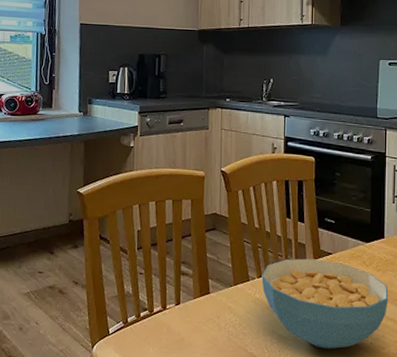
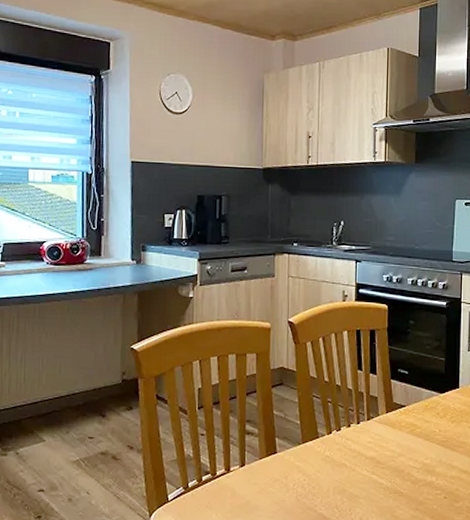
cereal bowl: present [261,258,389,349] -> none [331,412,463,506]

